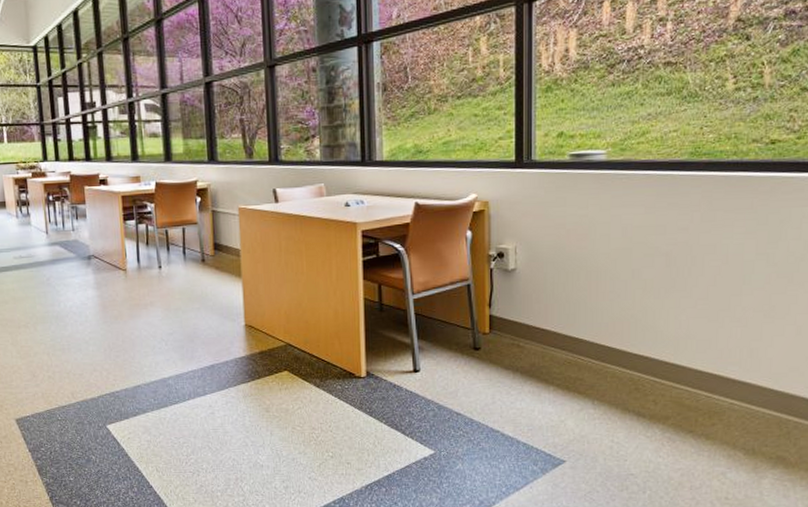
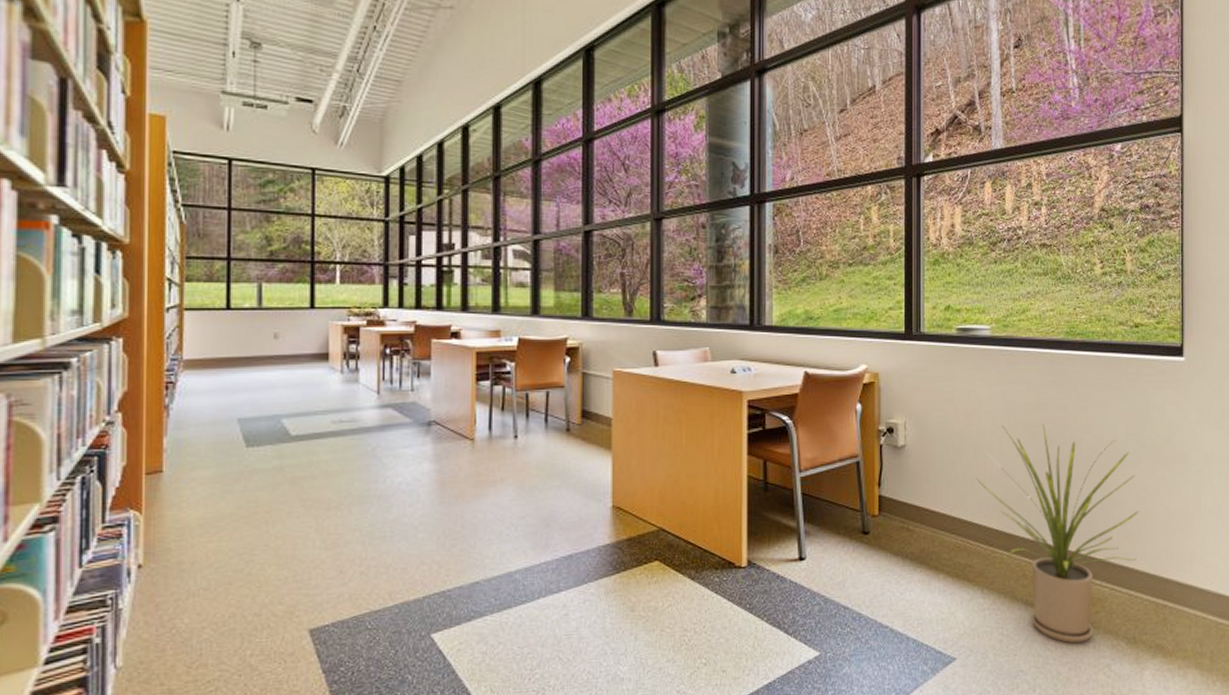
house plant: none [589,245,765,452] -> present [976,423,1139,644]

